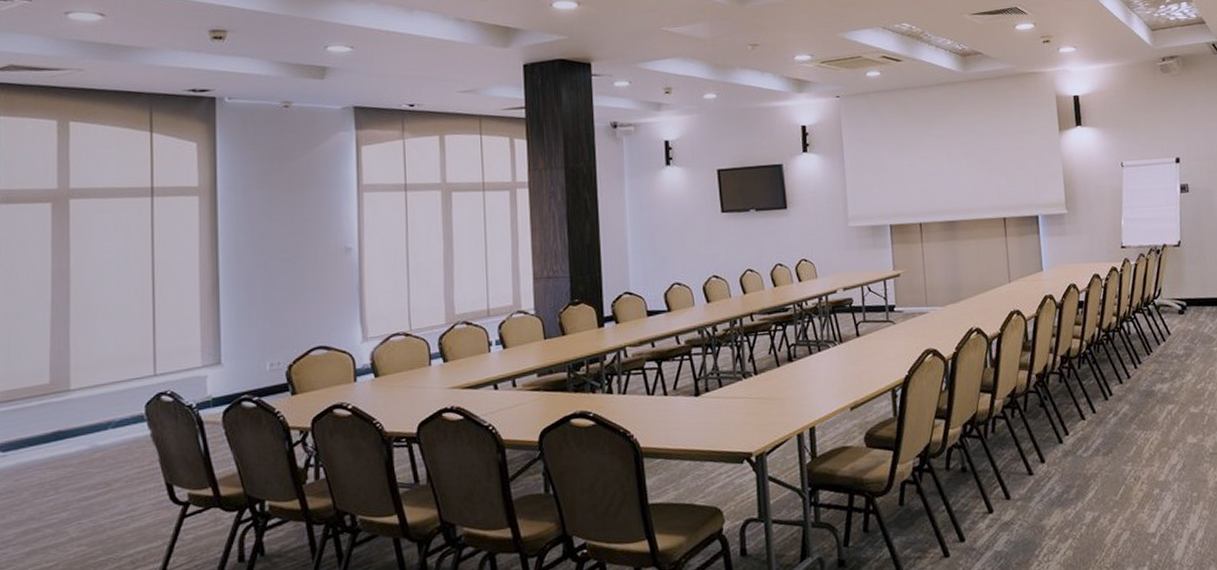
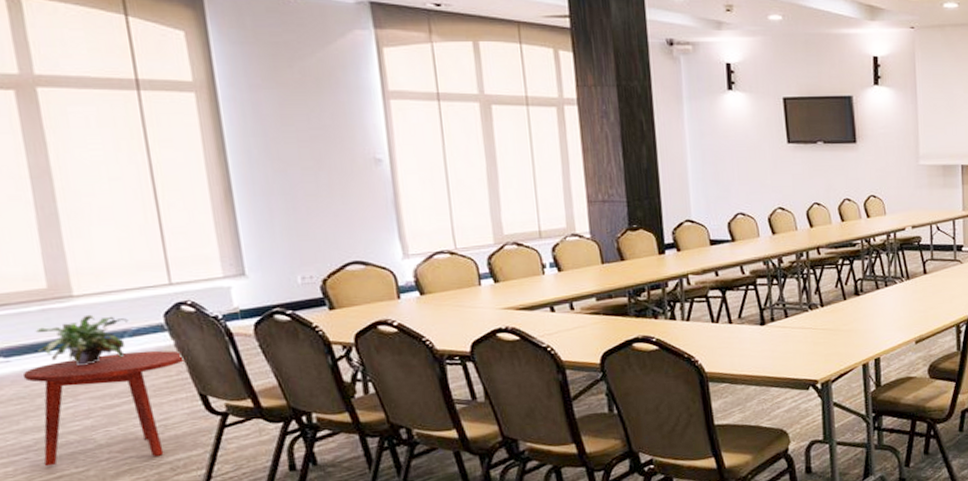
side table: none [15,440,160,562] -> present [22,350,187,467]
potted plant: none [32,407,114,458] -> present [35,314,129,365]

